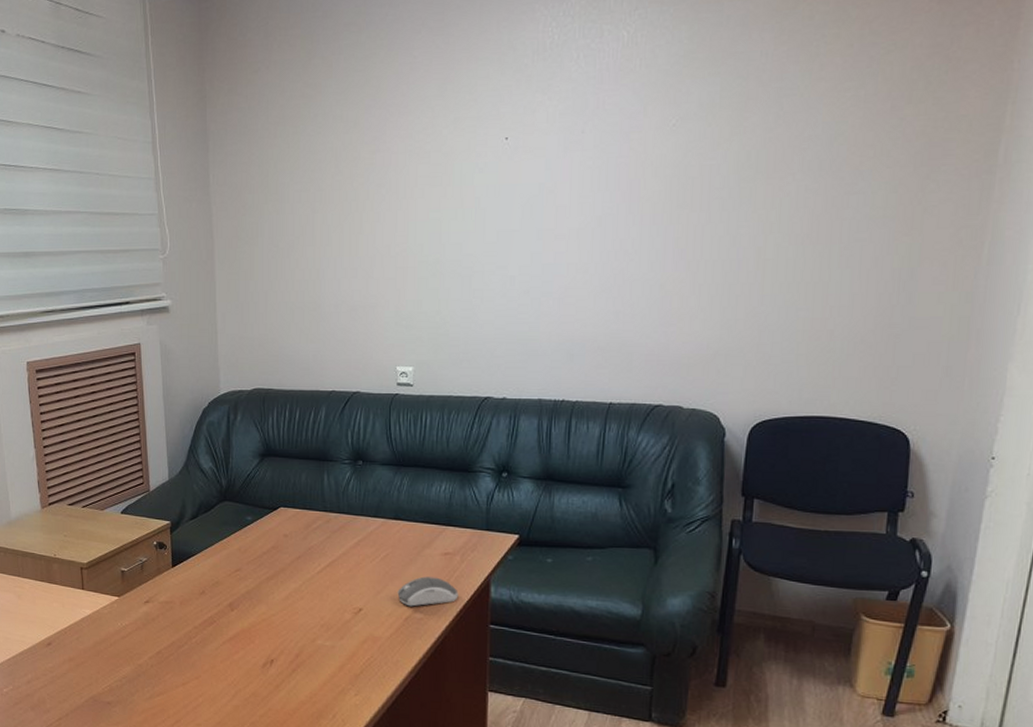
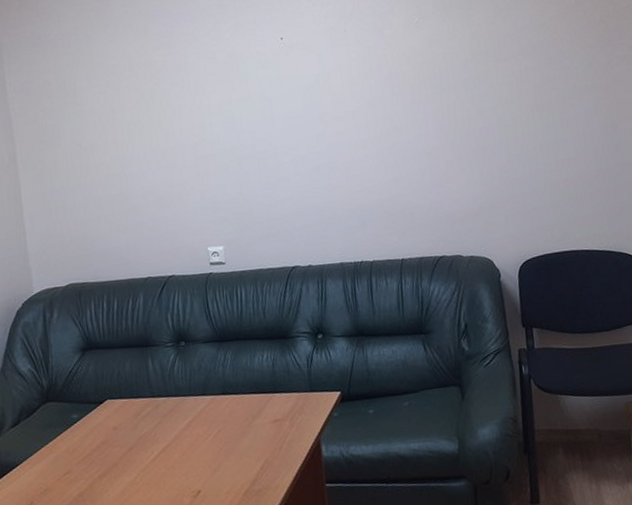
computer mouse: present [397,576,459,607] -> none [233,445,293,480]

